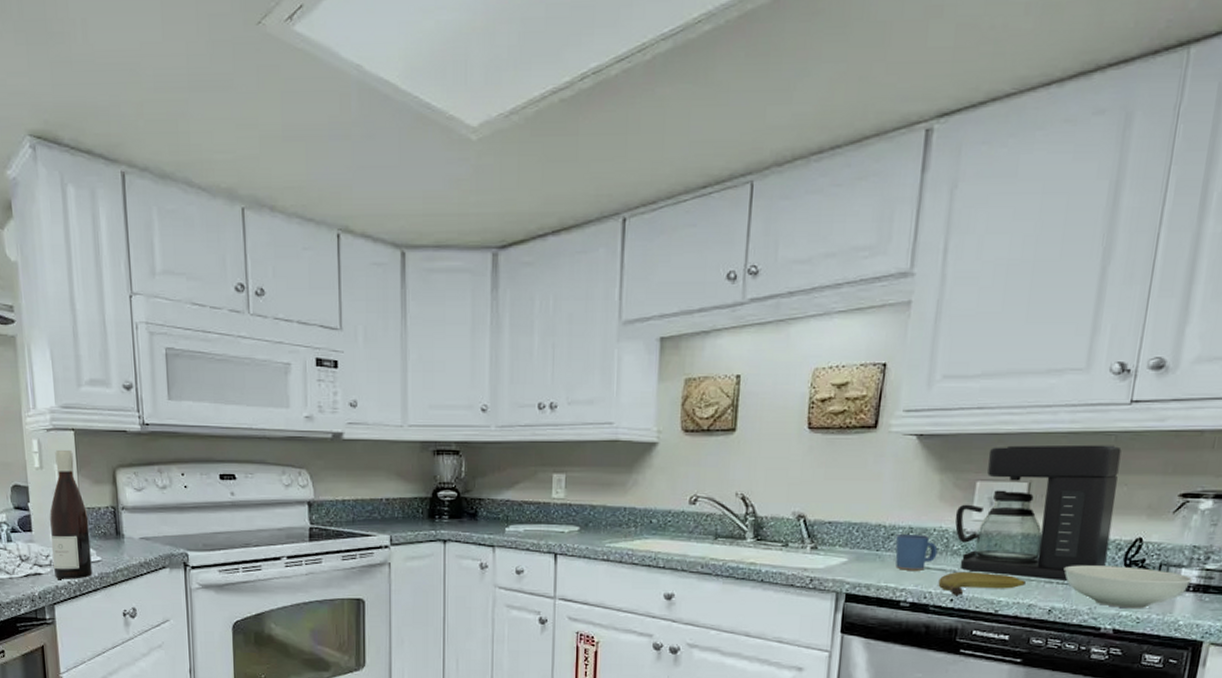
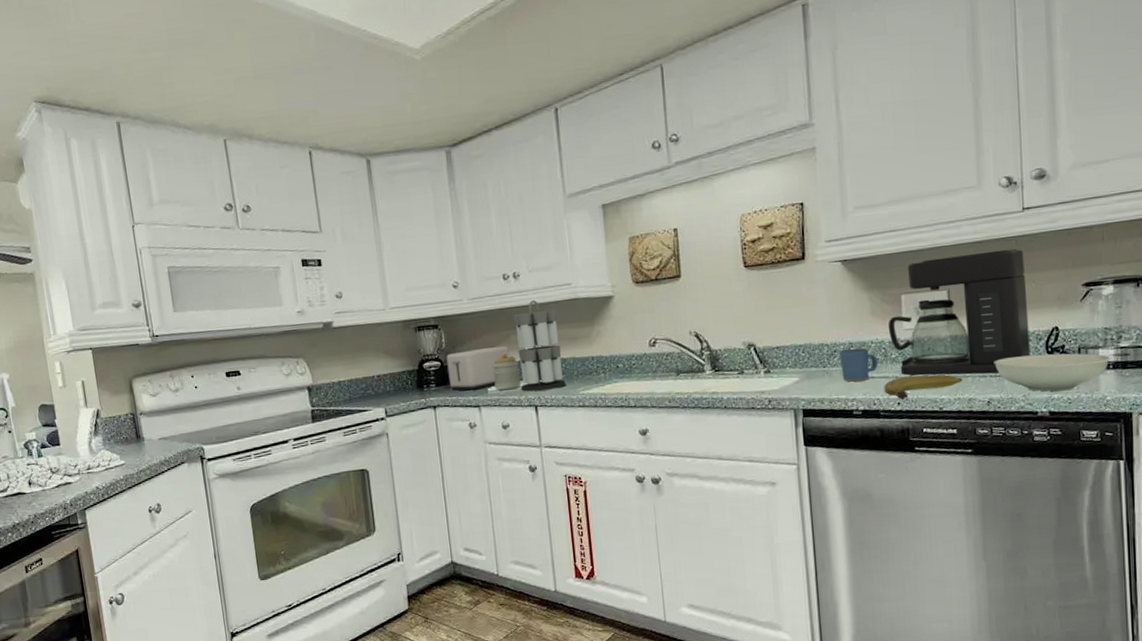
bottle: present [49,449,93,580] -> none [75,367,118,486]
toaster: none [464,482,534,528] -> present [446,346,510,391]
jar: none [514,491,543,532] -> present [493,352,522,390]
spice rack: none [541,436,592,538] -> present [514,300,566,392]

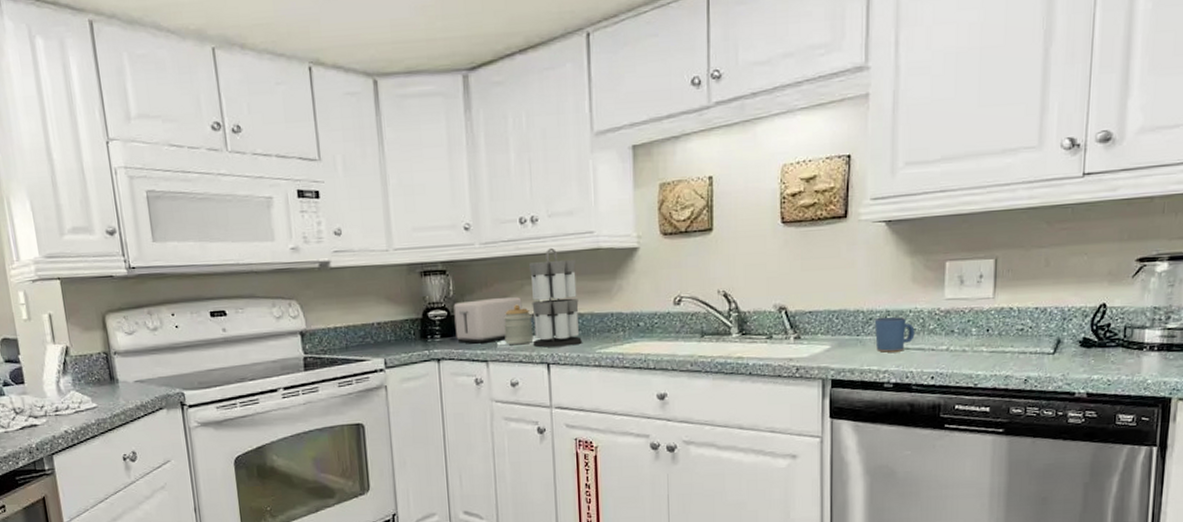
fruit: present [884,374,963,400] -> none [918,348,1002,374]
coffee maker: present [888,248,1031,377] -> none [928,217,1079,352]
bowl: present [994,353,1110,392] -> none [1035,331,1156,372]

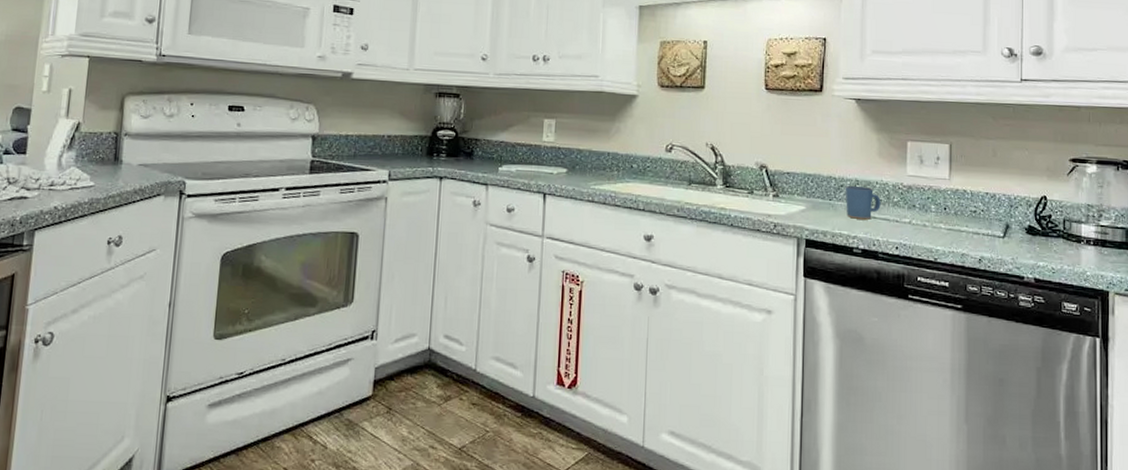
toaster: present [453,297,522,344] -> none [460,125,527,167]
jar: present [504,304,534,345] -> none [506,133,535,173]
spice rack: present [529,247,582,348] -> none [532,85,580,179]

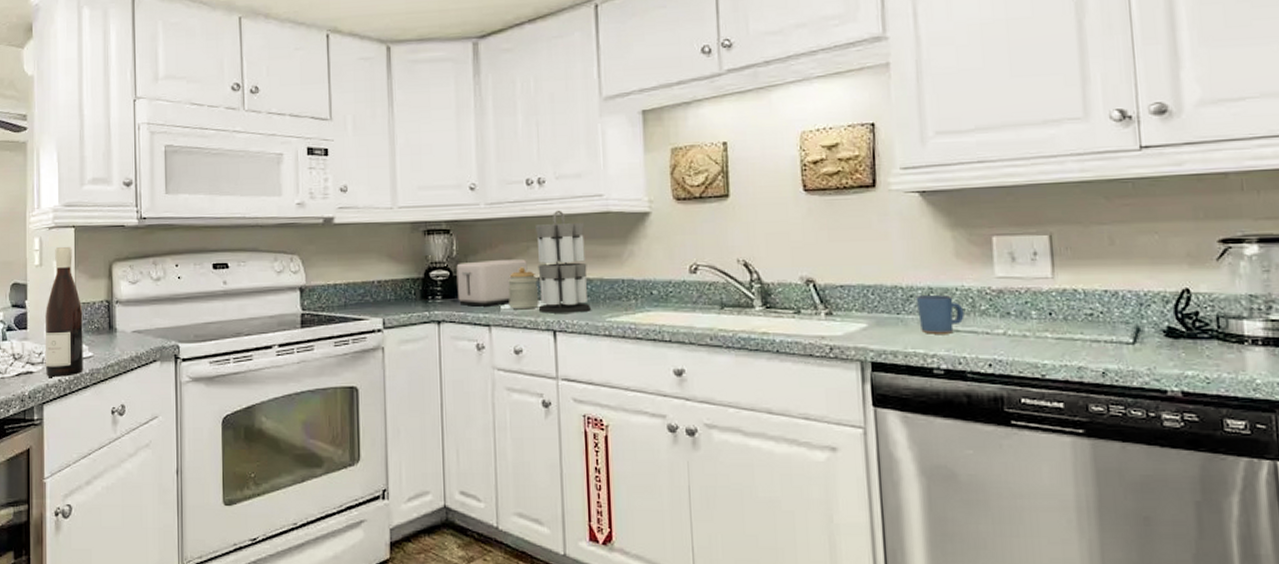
bottle: none [41,75,89,205] -> present [44,246,83,378]
toaster: none [460,125,527,167] -> present [456,259,528,307]
jar: none [506,133,535,173] -> present [508,267,539,310]
spice rack: none [532,85,580,179] -> present [536,210,591,314]

